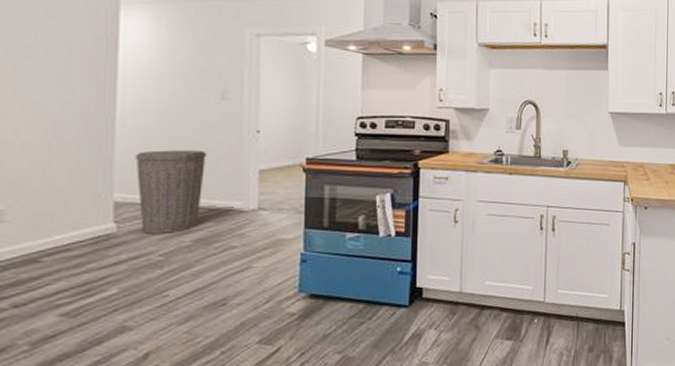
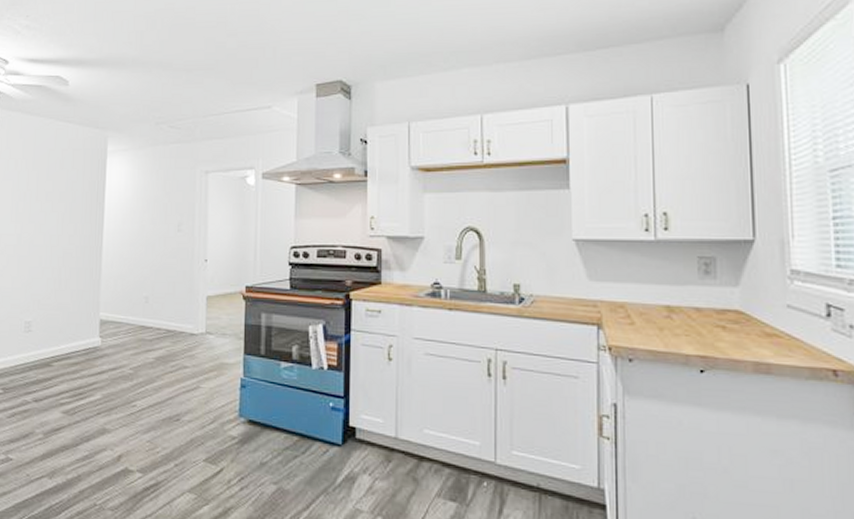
trash can: present [135,150,207,234] -> none [115,276,166,350]

